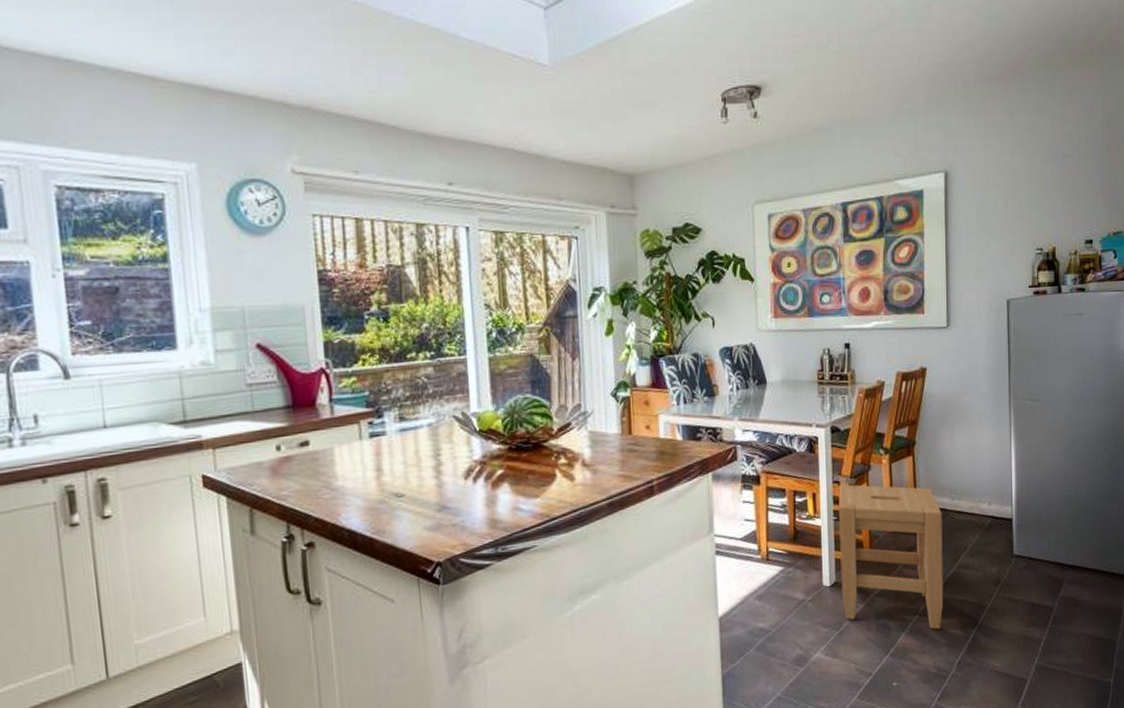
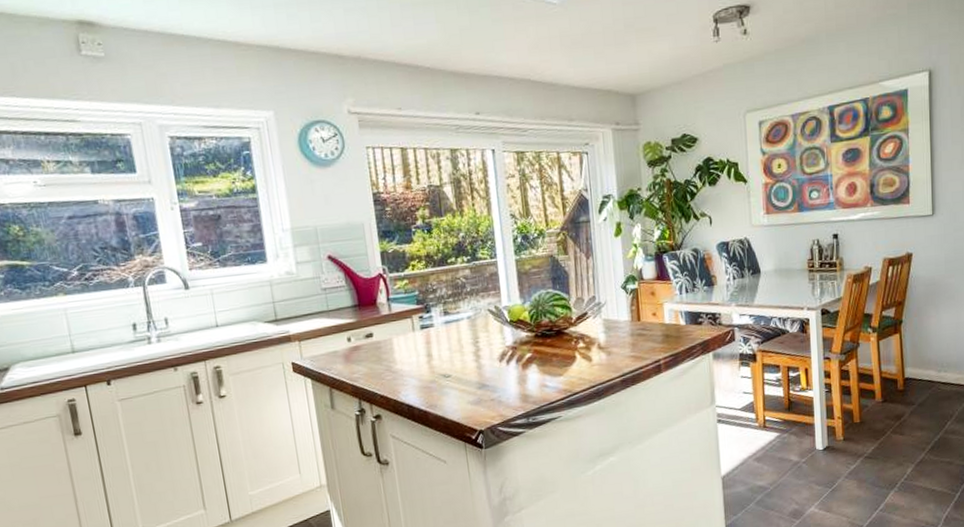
stool: present [838,484,944,630] -> none [829,360,931,489]

